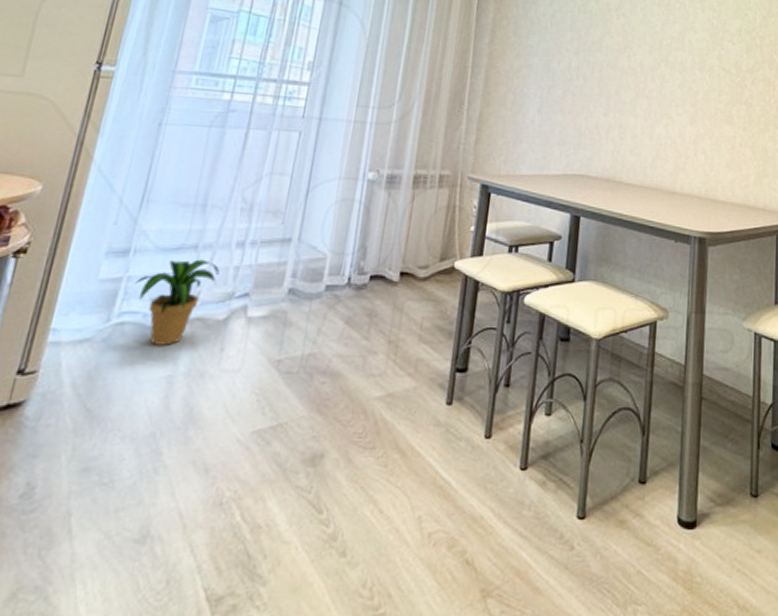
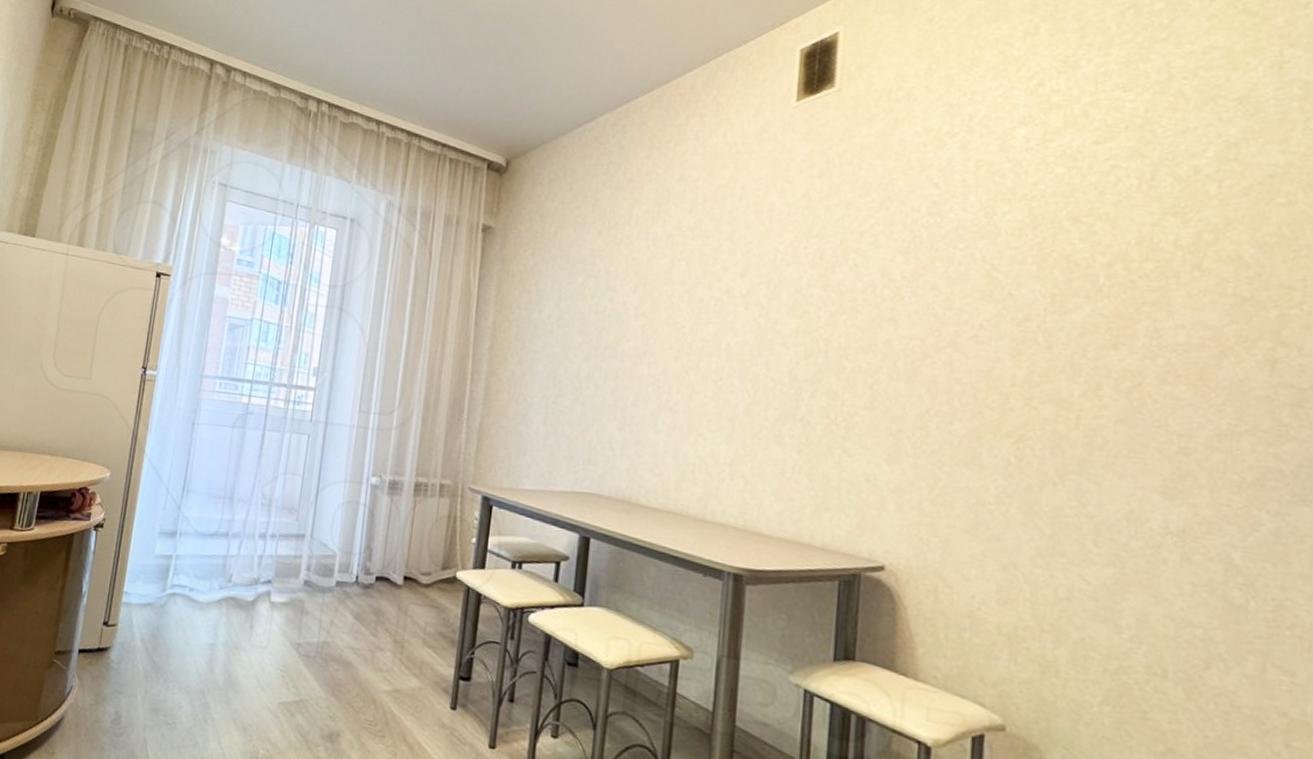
potted plant: present [134,259,220,345] -> none [181,545,247,618]

